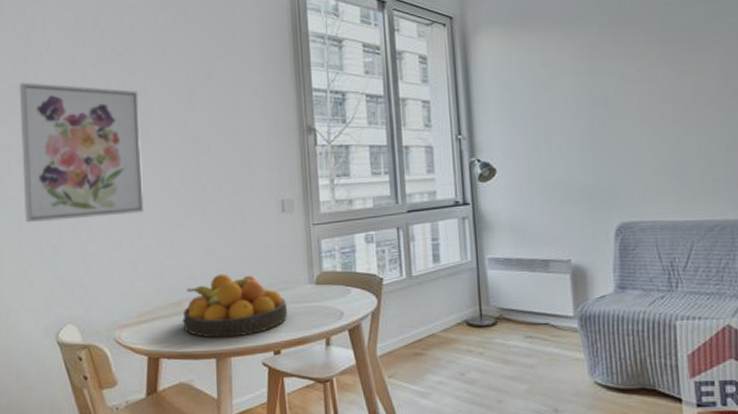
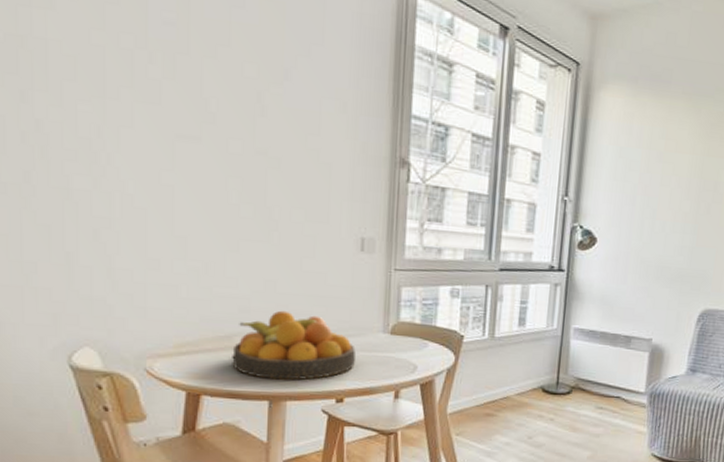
wall art: present [19,82,145,223] -> none [20,33,193,229]

